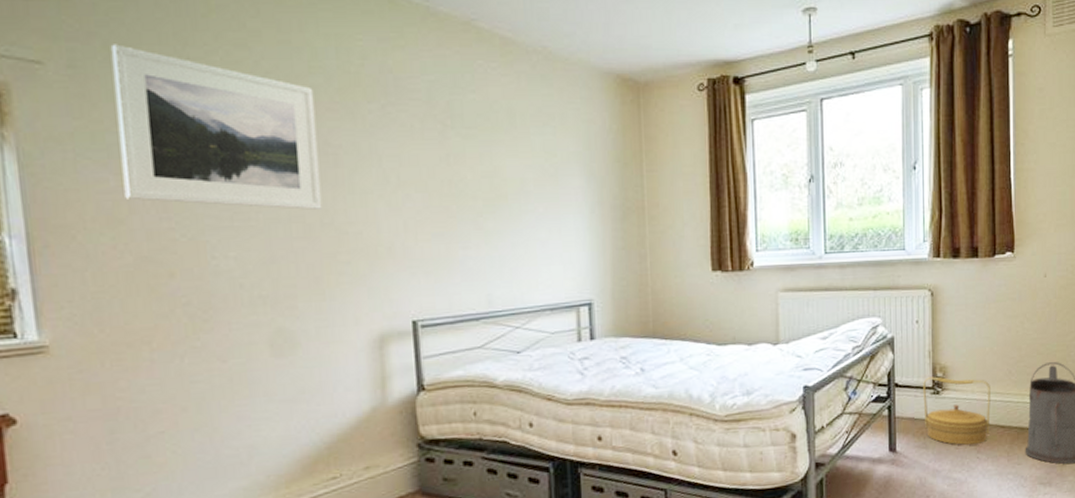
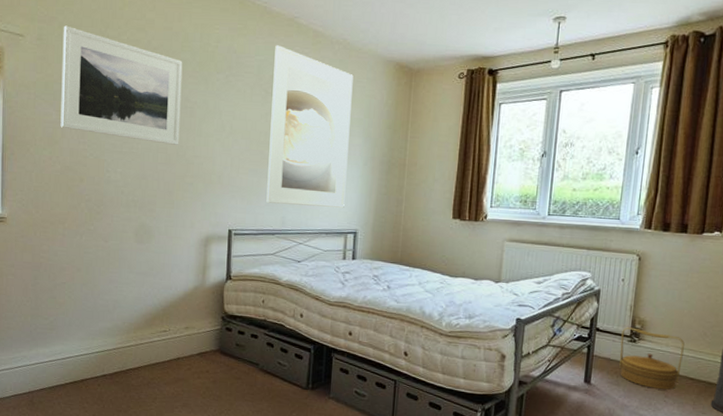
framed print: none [448,59,571,278] -> present [266,45,354,208]

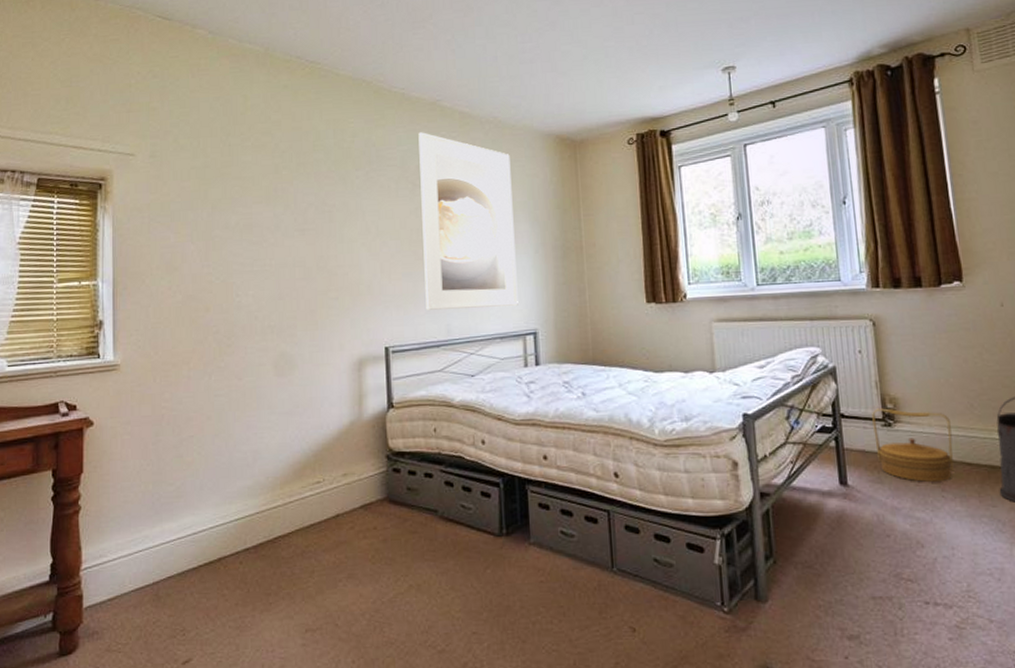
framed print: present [60,25,183,145] -> none [179,138,319,257]

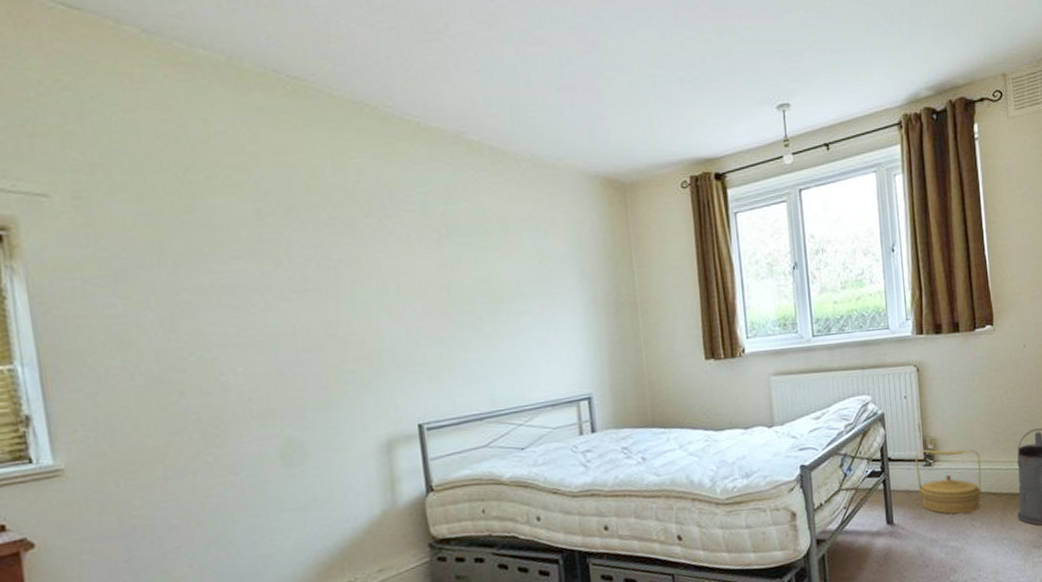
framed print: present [418,132,518,310] -> none [441,170,570,380]

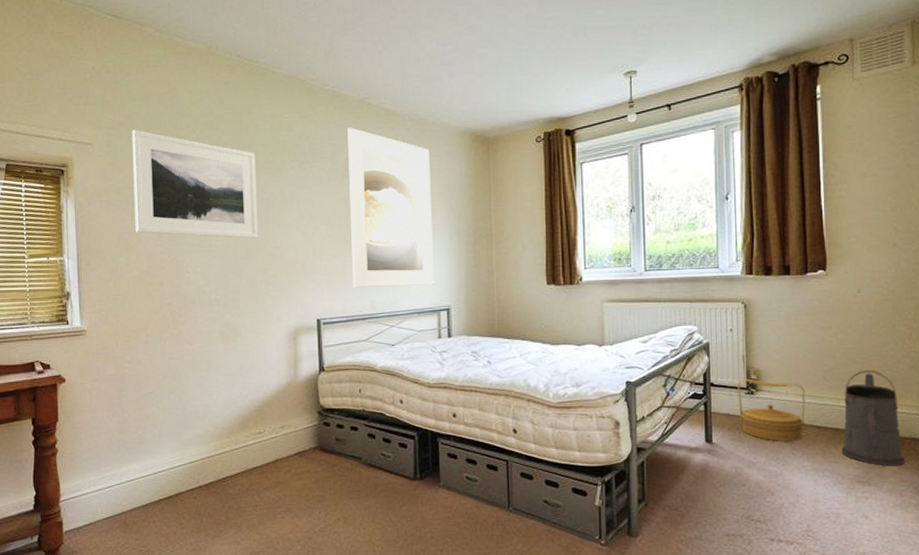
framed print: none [114,174,326,323] -> present [131,129,259,239]
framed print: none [441,170,570,380] -> present [347,127,434,288]

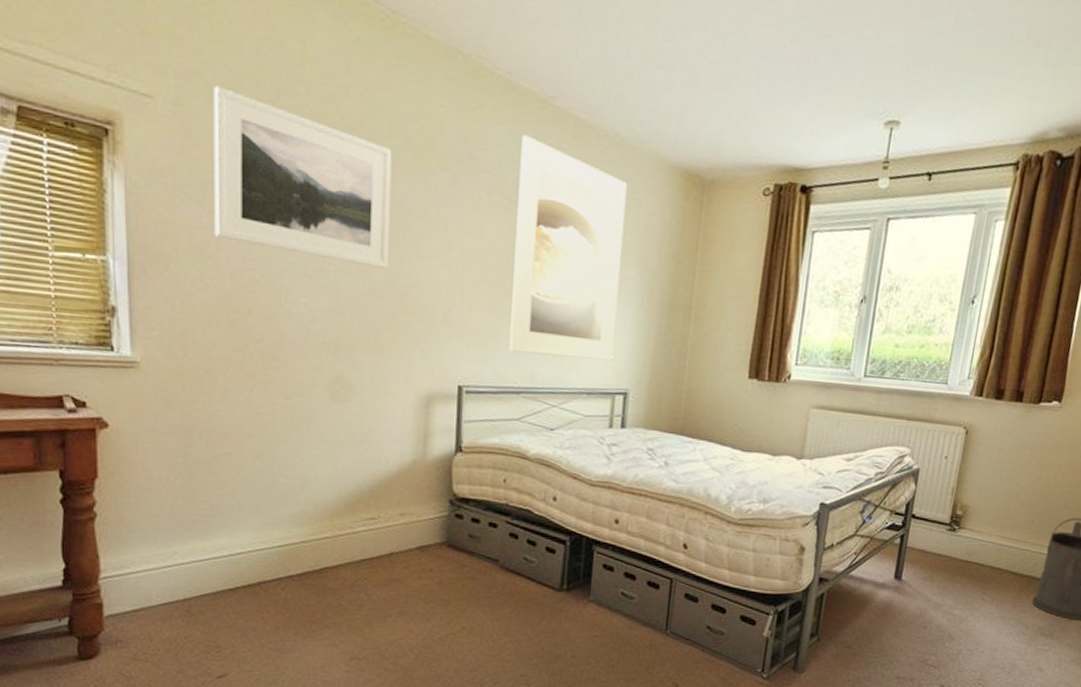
basket: present [738,379,805,441] -> none [935,513,1010,586]

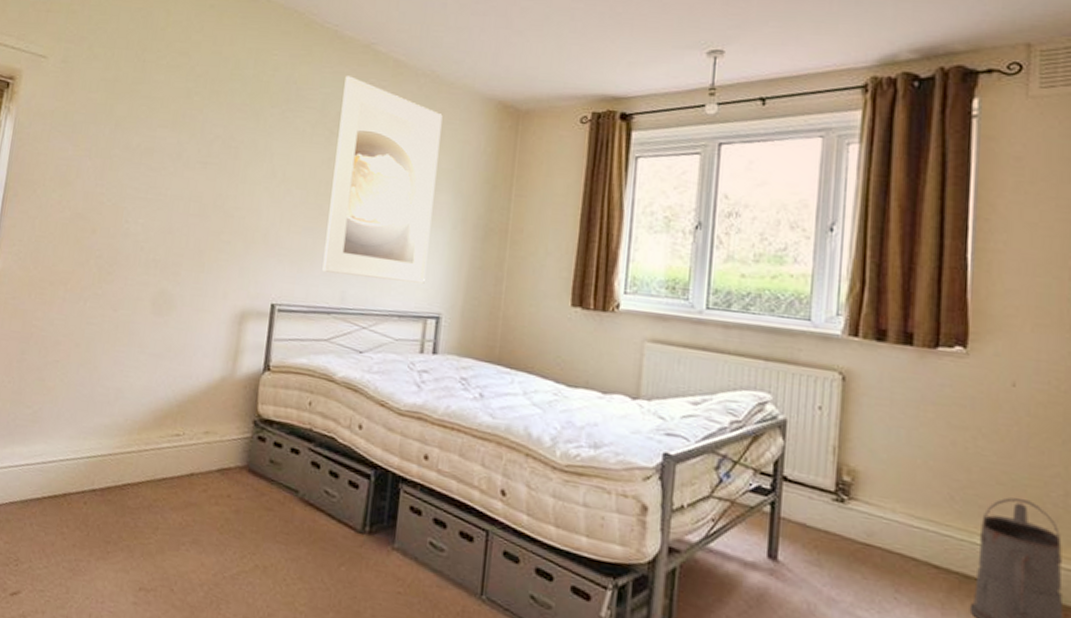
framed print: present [213,85,392,269] -> none [76,46,231,193]

